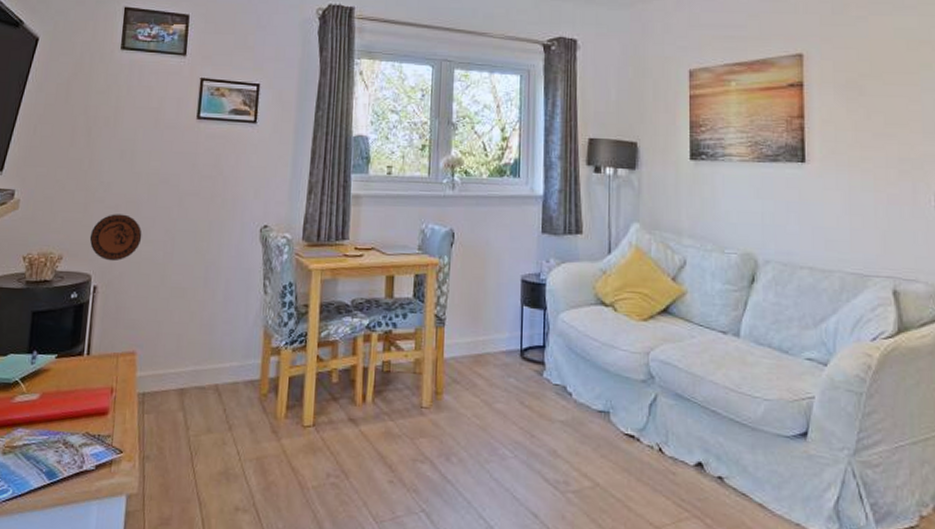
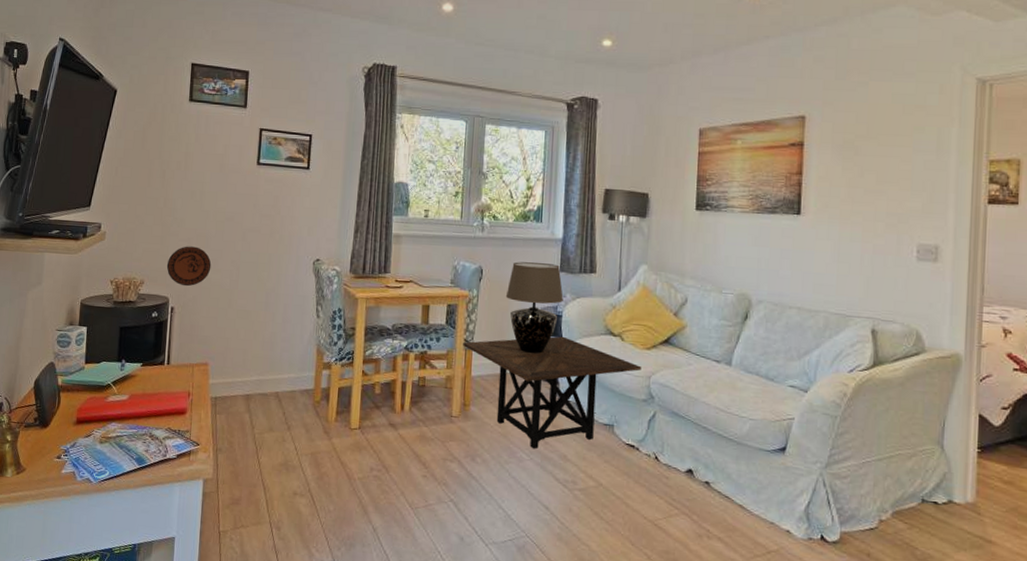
side table: none [433,308,638,444] -> present [463,336,642,449]
table lamp: none [481,223,547,330] -> present [505,261,564,354]

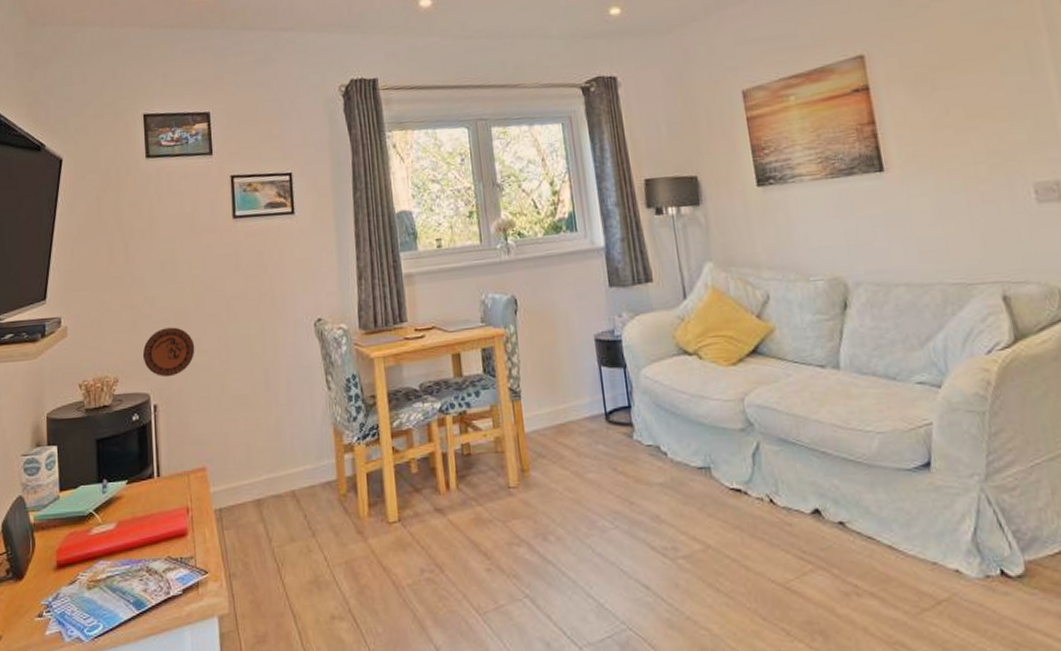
side table: present [463,336,642,449] -> none [508,365,731,514]
table lamp: present [505,261,564,354] -> none [549,279,620,394]

